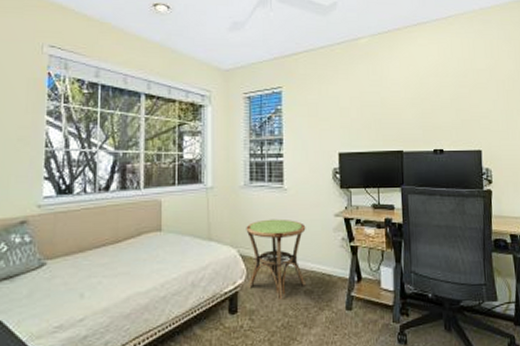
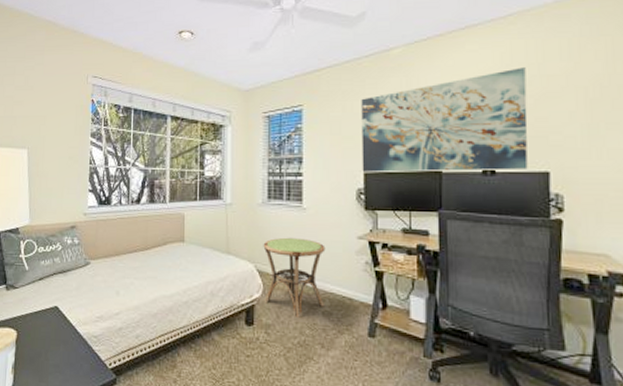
wall art: none [335,62,466,152] -> present [361,67,528,172]

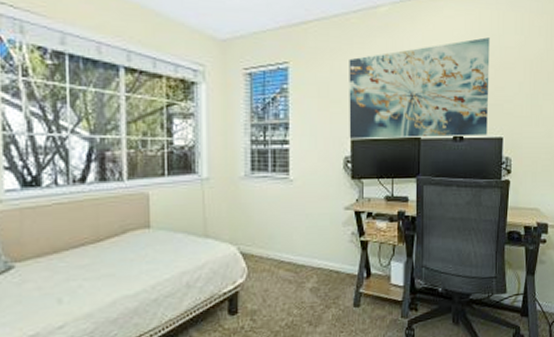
side table: present [263,237,326,318] -> none [247,213,313,299]

